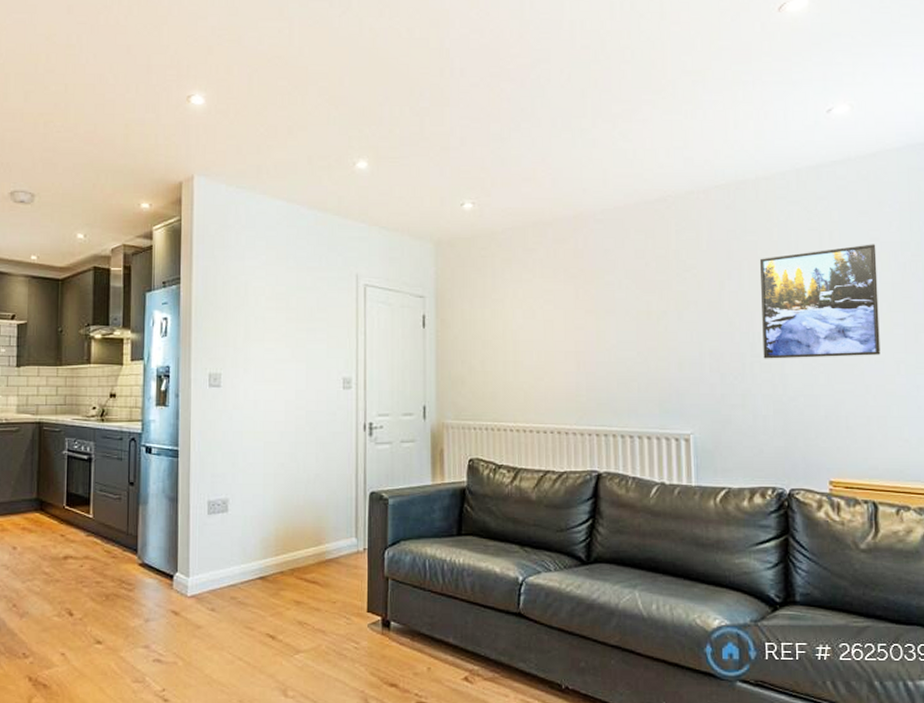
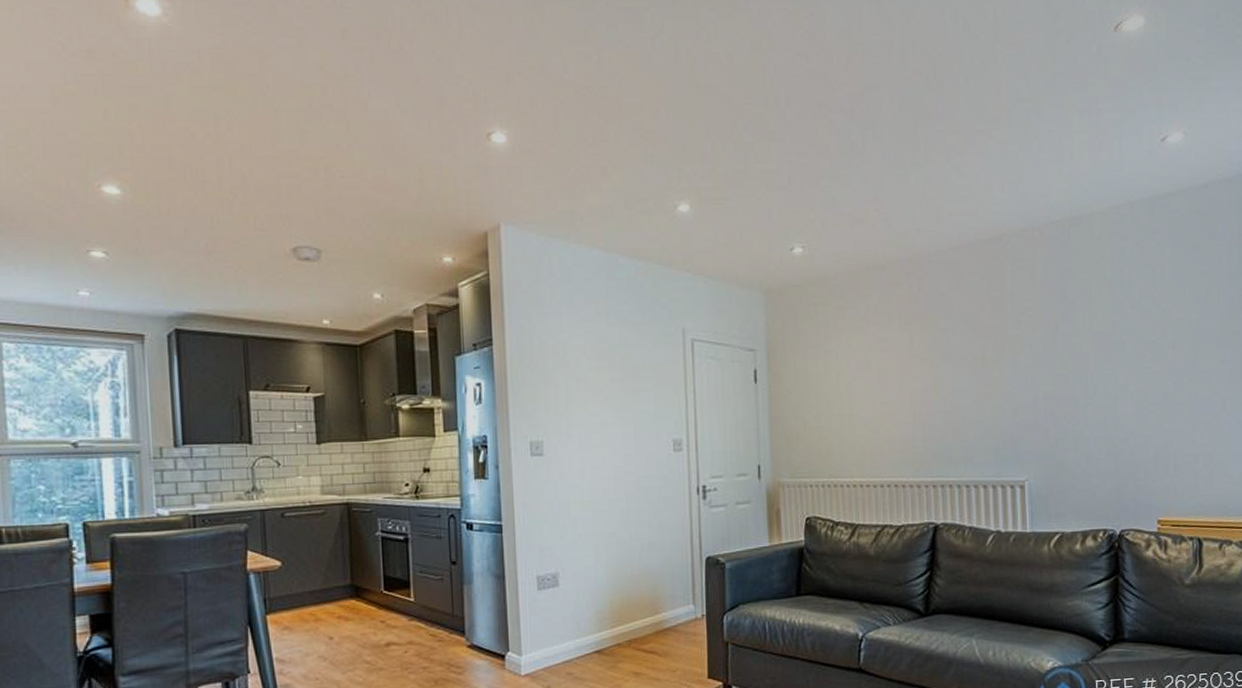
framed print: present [760,244,881,359] -> none [1094,279,1208,401]

